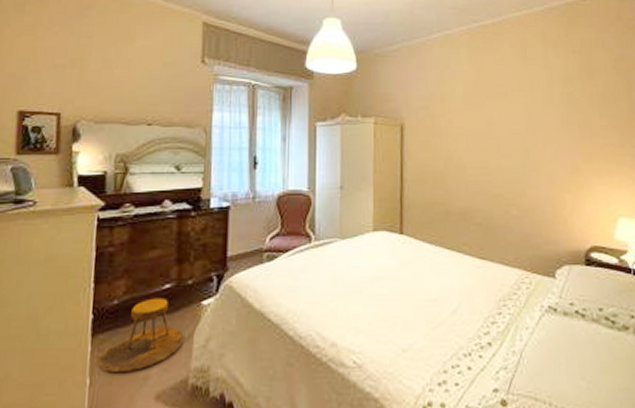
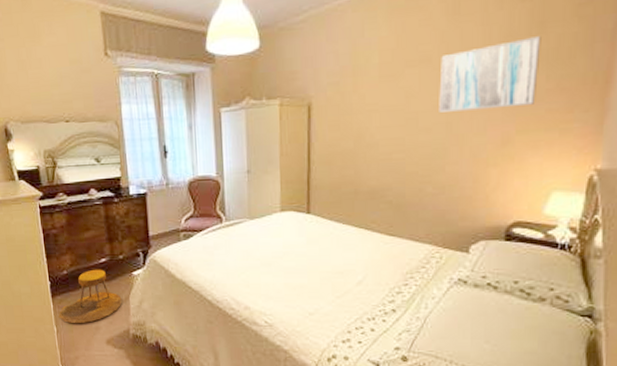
wall art: none [515,82,594,140] -> present [439,36,541,112]

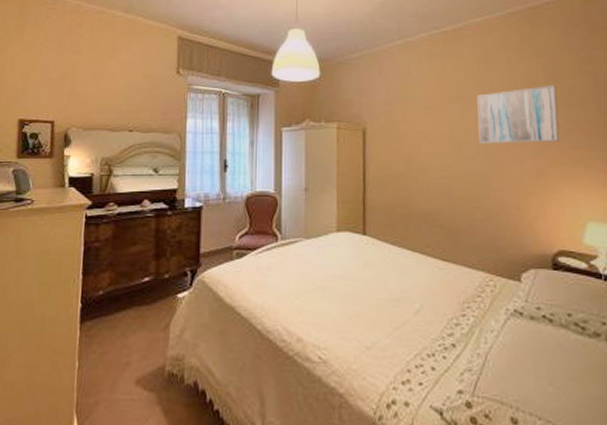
stool: present [58,269,122,323] -> none [84,290,161,357]

